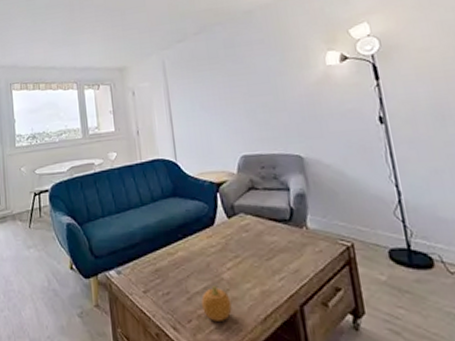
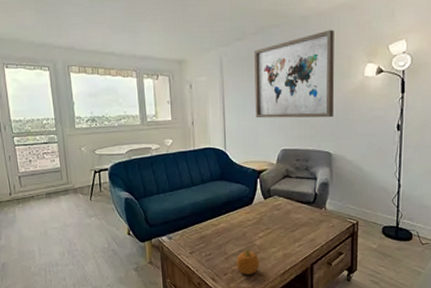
wall art: none [198,20,297,122] -> present [254,29,334,119]

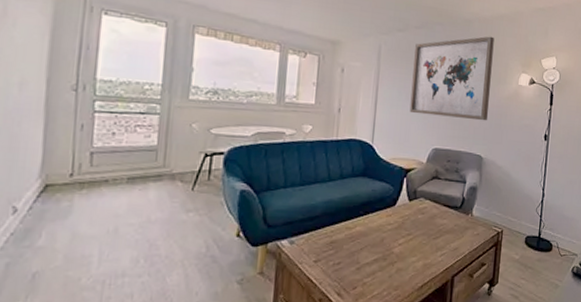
fruit: present [236,250,259,274] -> none [369,258,396,288]

